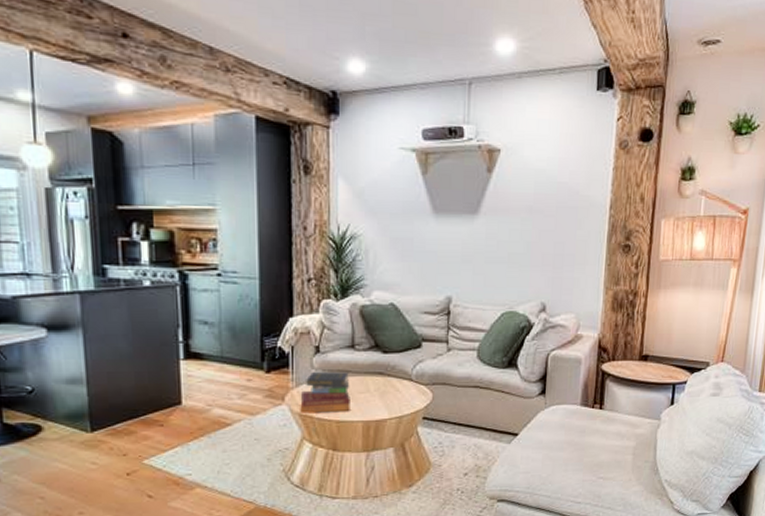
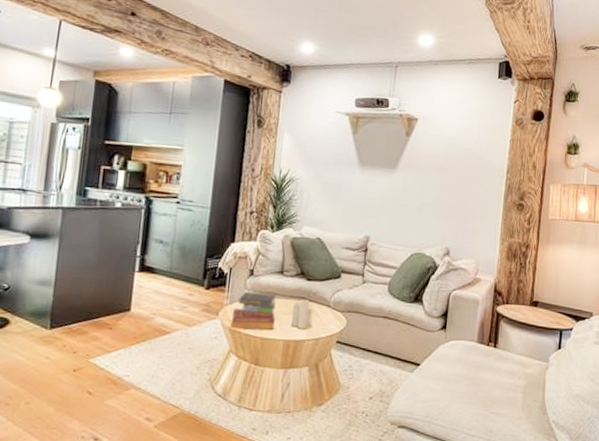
candle: none [370,373,395,408] -> present [291,298,313,329]

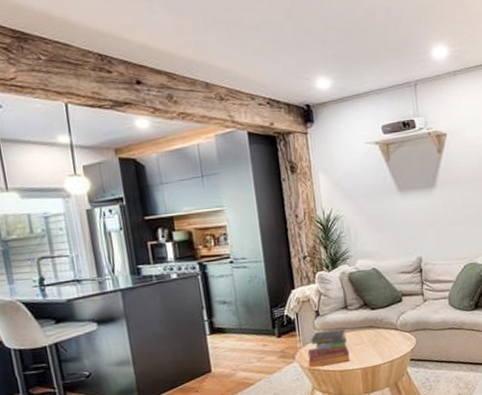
candle: present [291,298,313,329] -> none [363,326,386,356]

